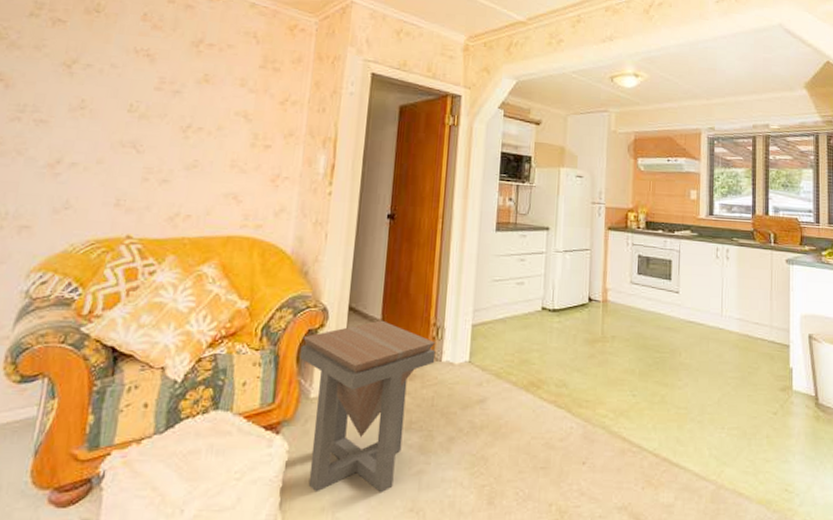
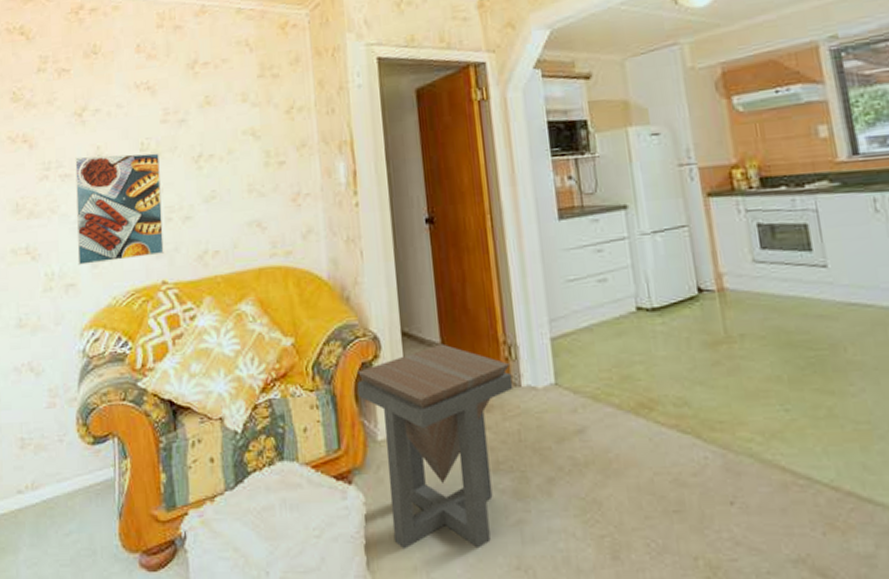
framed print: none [37,105,148,211] -> present [75,153,164,265]

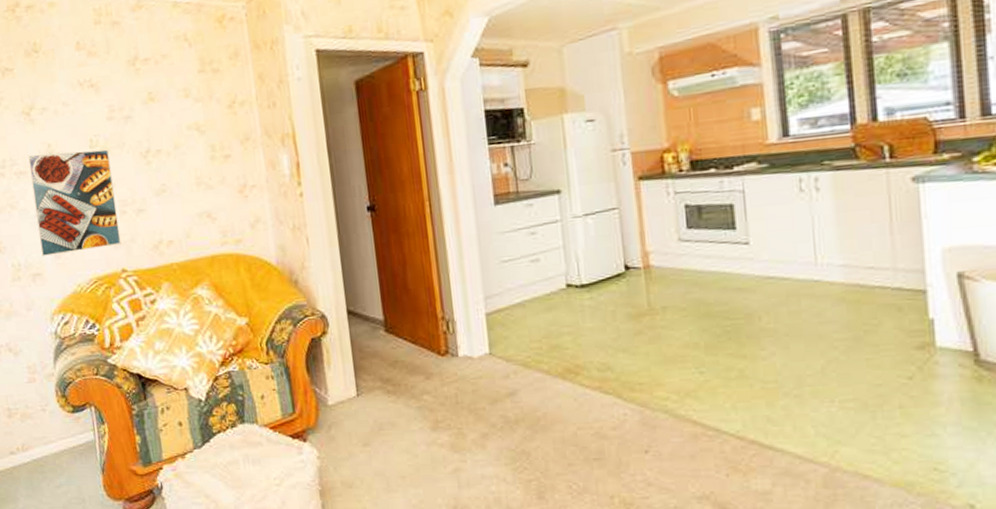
side table: present [357,343,513,550] -> none [308,320,451,494]

